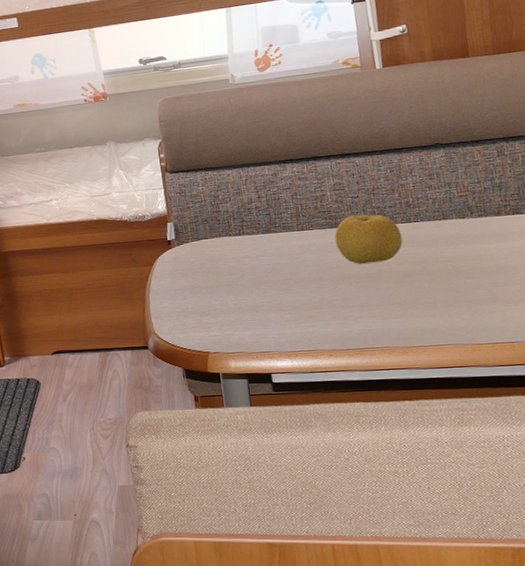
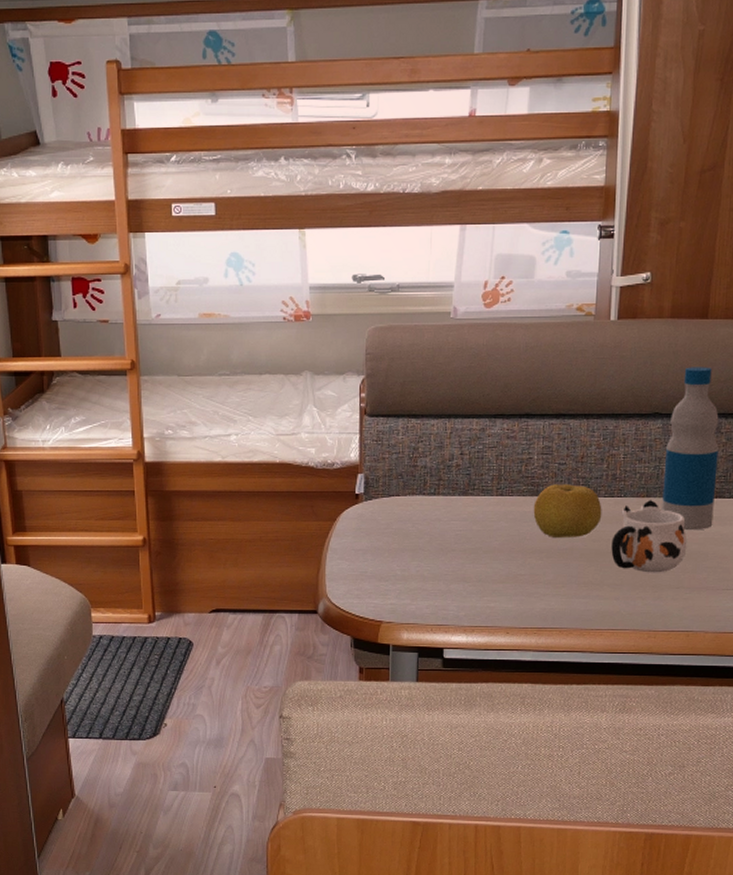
mug: none [417,222,495,290] -> present [611,500,687,573]
bottle: none [452,98,516,247] -> present [662,367,719,531]

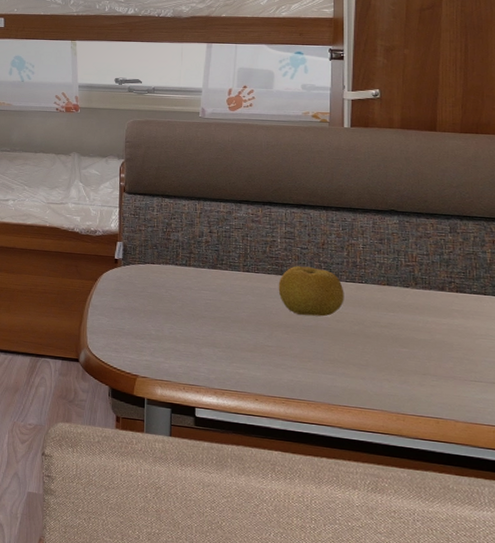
mug: present [611,500,687,573] -> none [355,288,431,358]
bottle: present [662,367,719,531] -> none [403,172,456,322]

